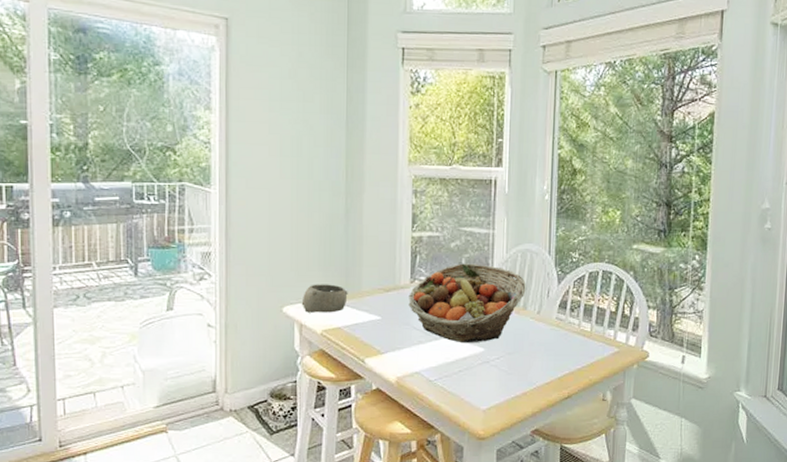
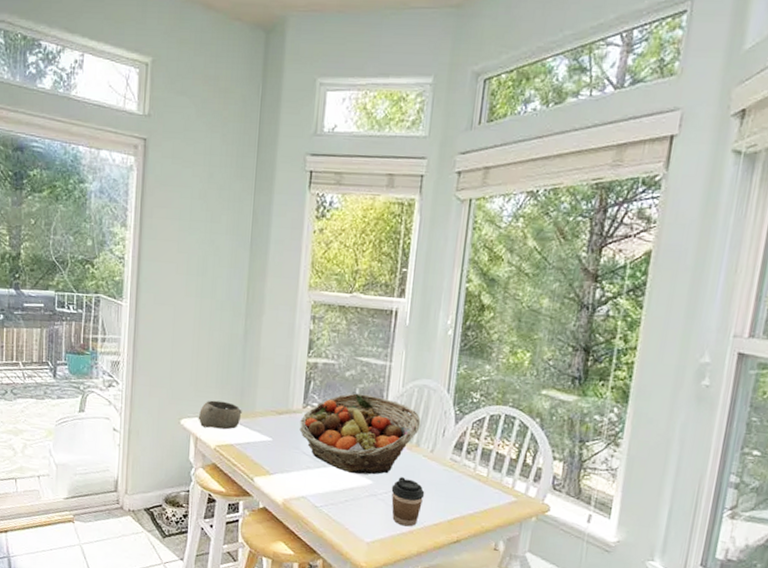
coffee cup: none [503,341,535,389] -> present [391,477,425,527]

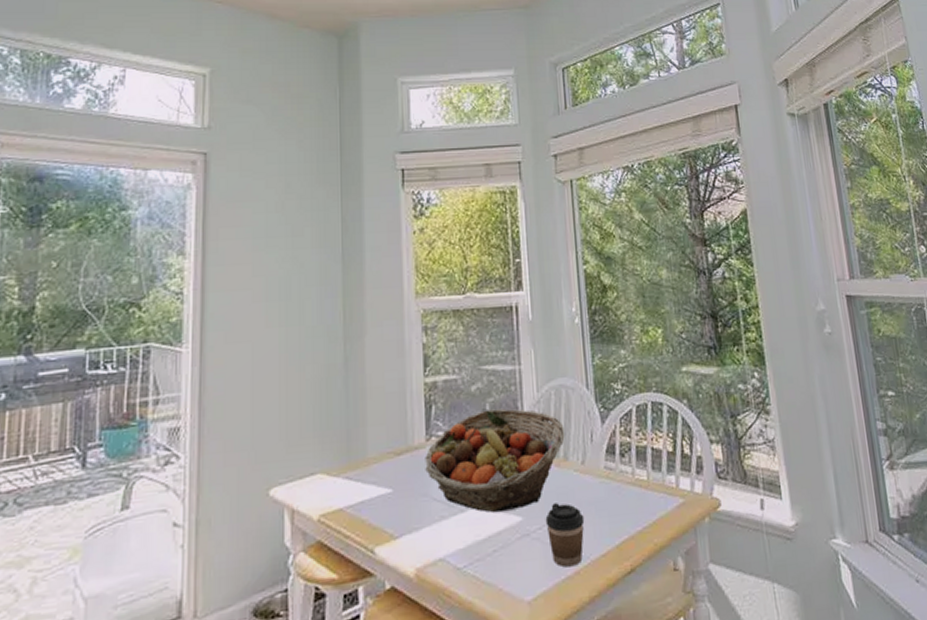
bowl: present [198,400,242,430] -> none [293,453,350,494]

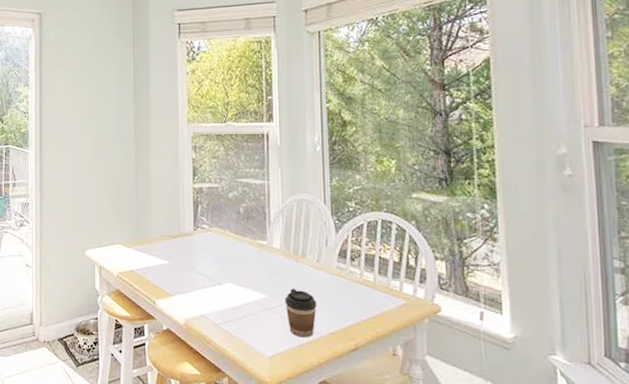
fruit basket: present [425,408,565,512] -> none [192,212,304,289]

